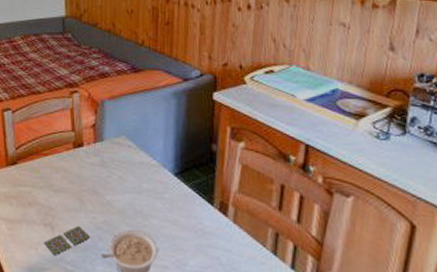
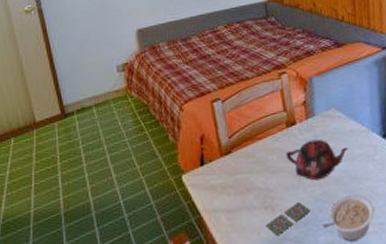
teapot: none [70,165,137,208] -> present [285,139,349,181]

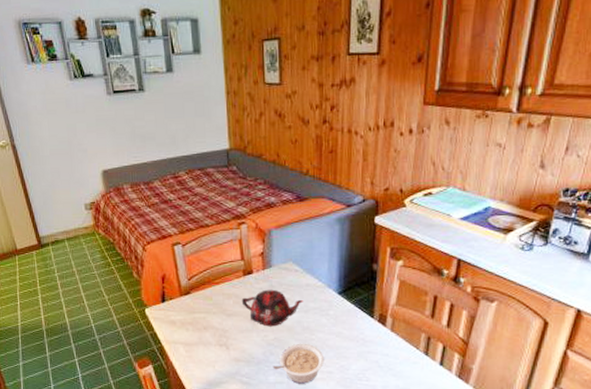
coaster: present [265,202,310,236] -> none [220,344,262,370]

